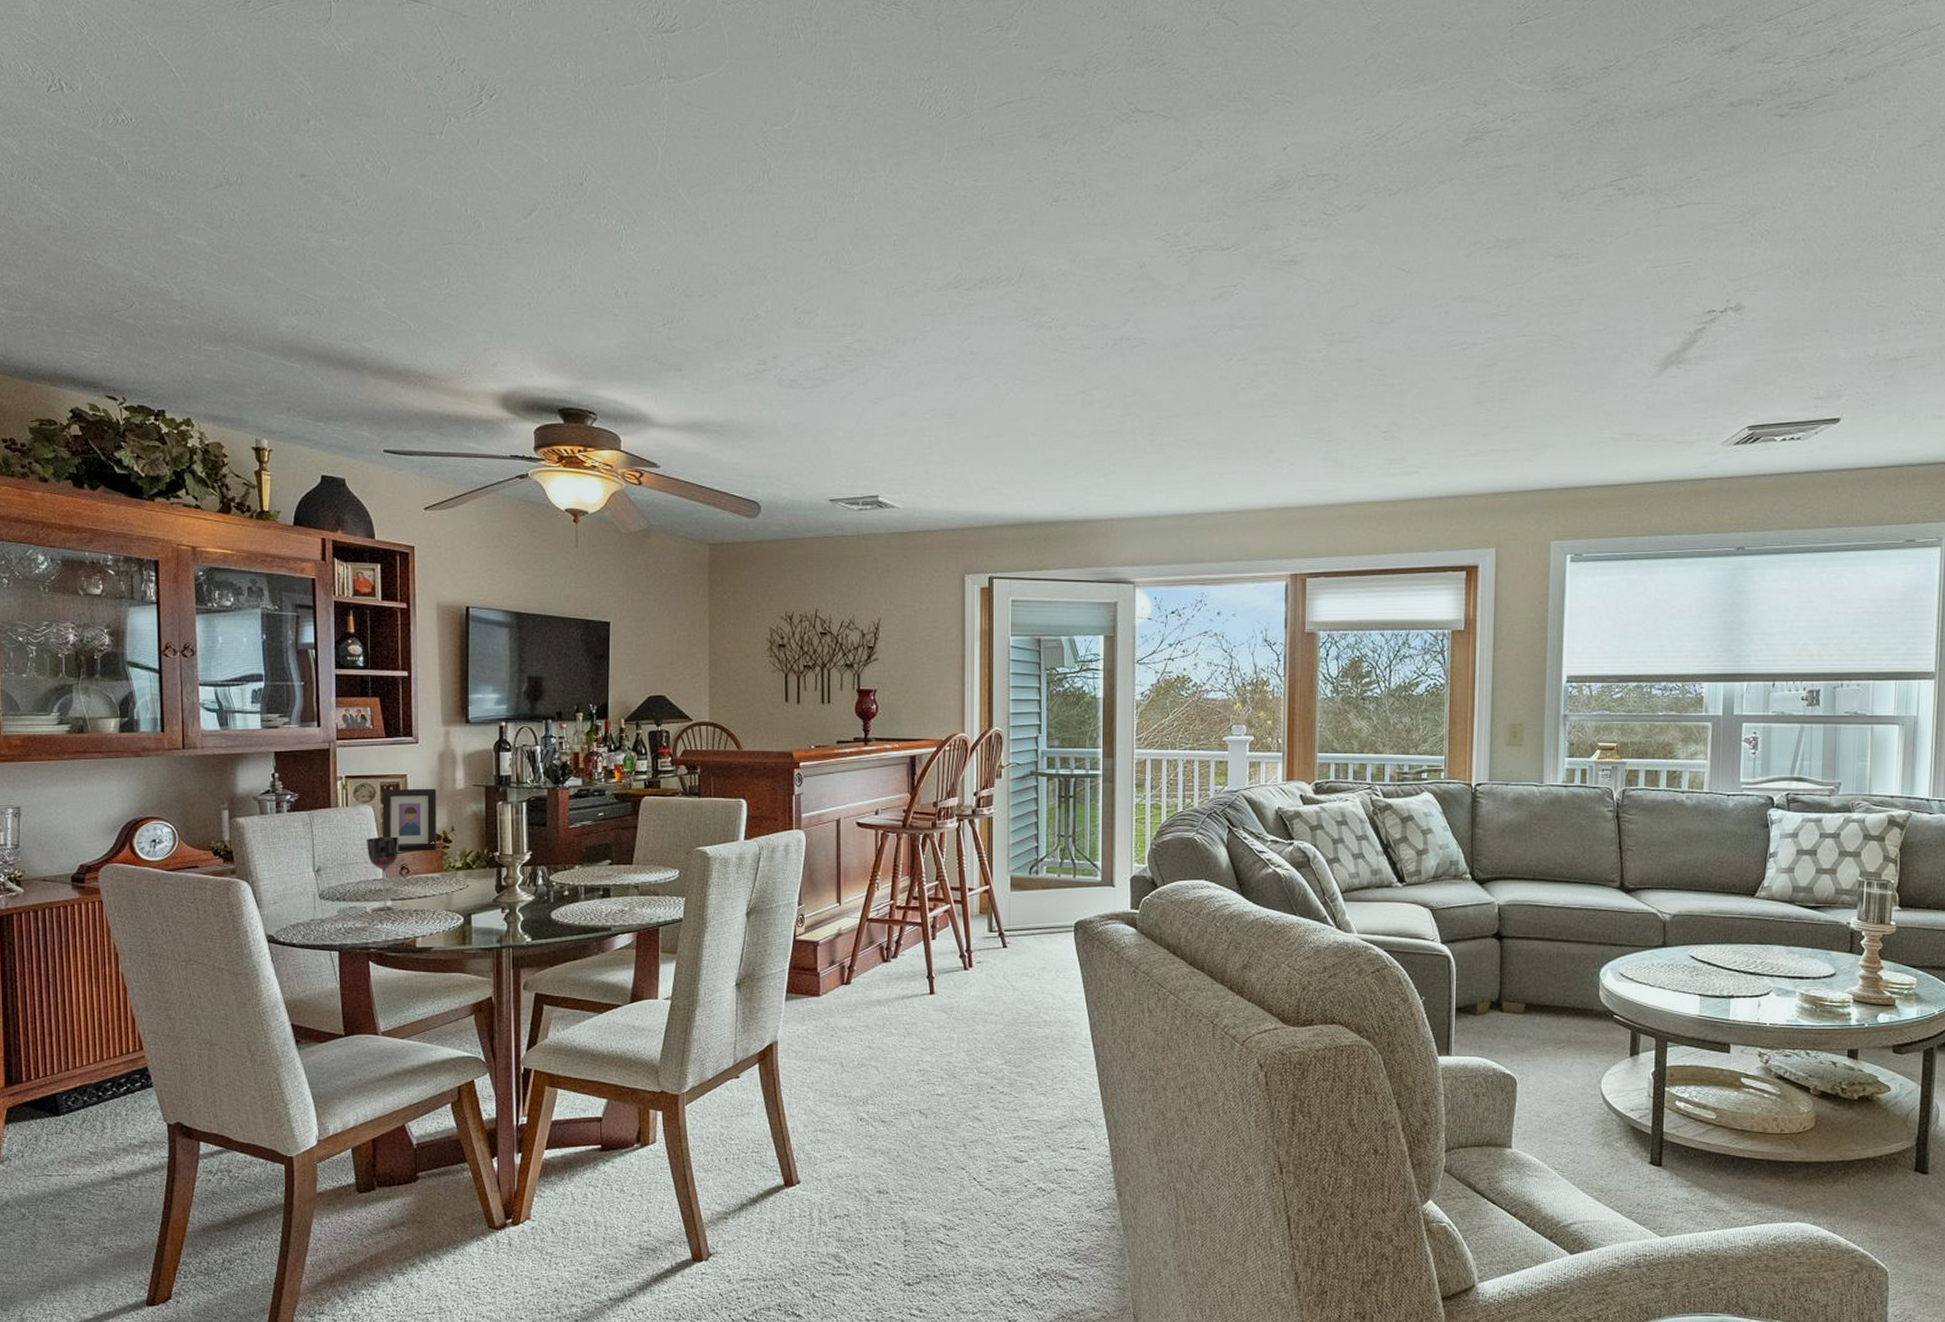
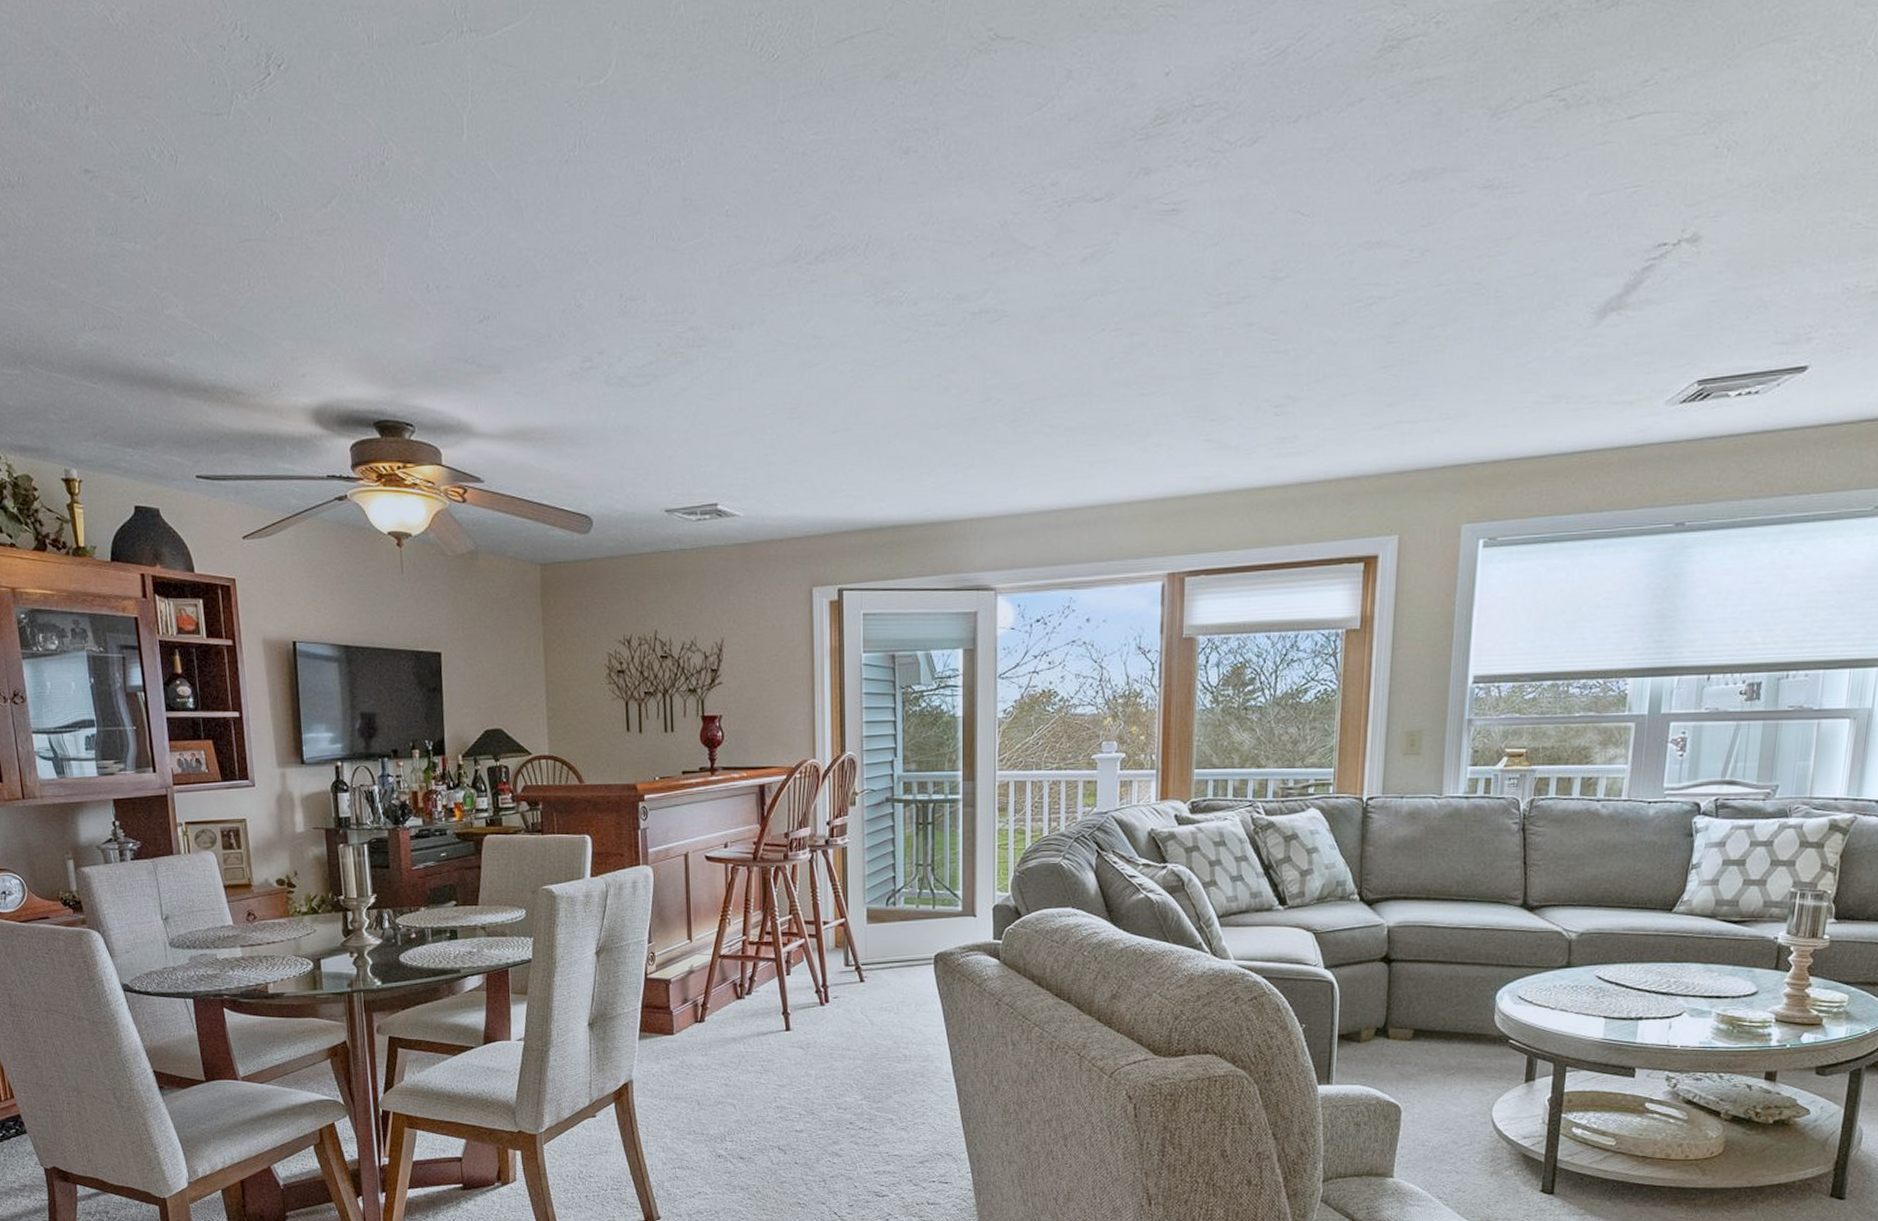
wineglass: present [366,836,400,912] -> none [210,882,250,958]
picture frame: present [382,788,437,852] -> none [223,832,281,899]

